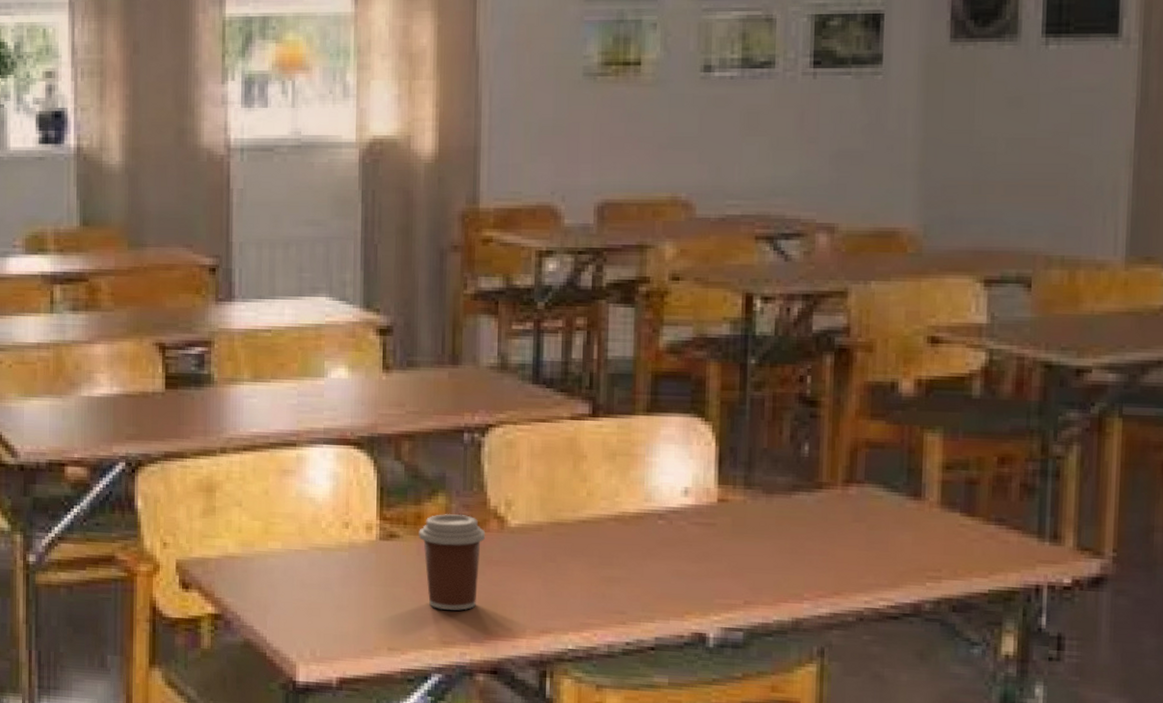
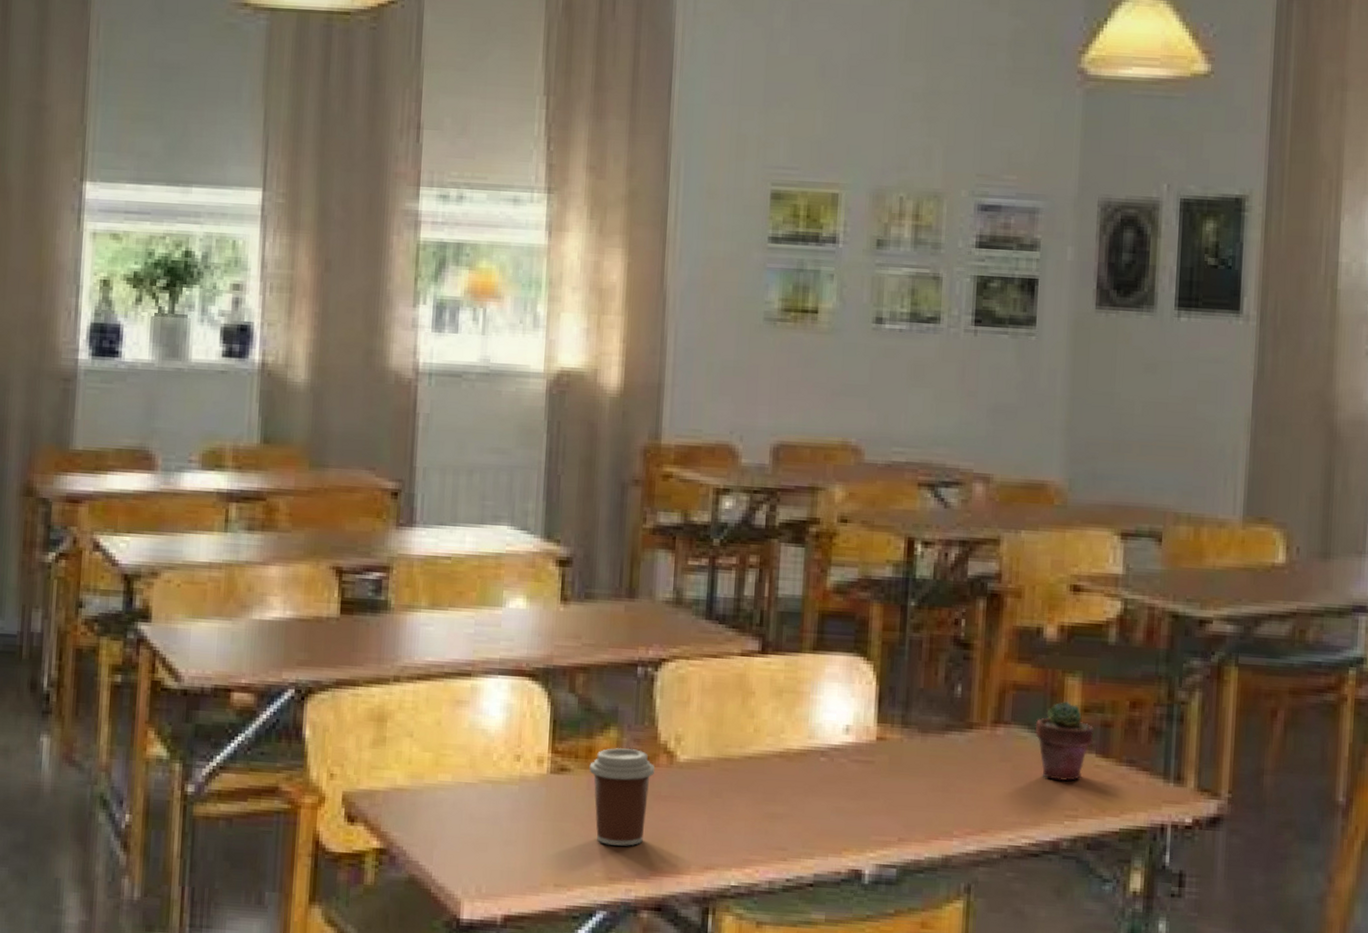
potted succulent: none [891,459,958,542] -> present [1034,702,1095,782]

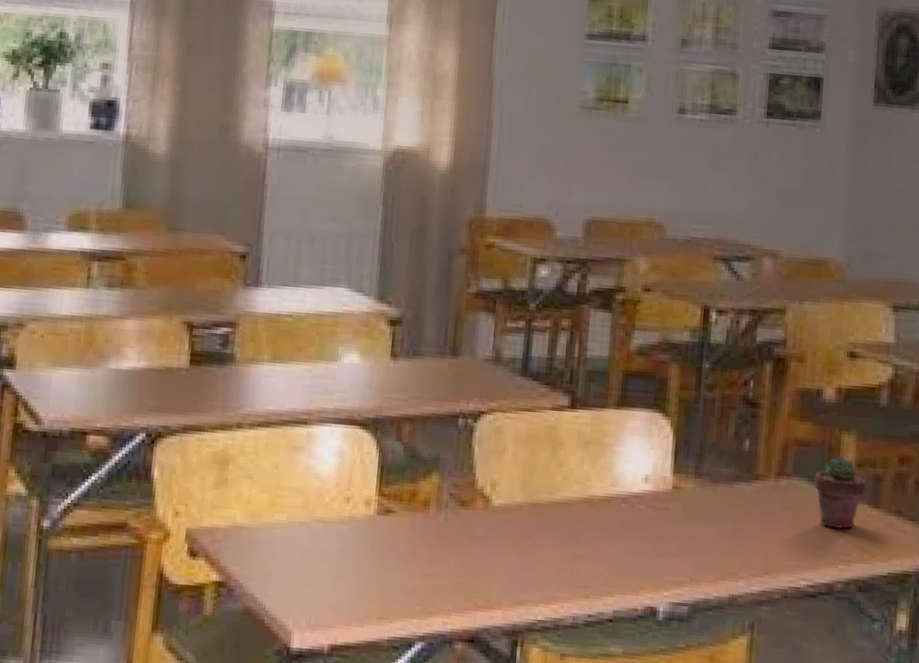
coffee cup: present [589,747,654,846] -> none [412,491,472,583]

